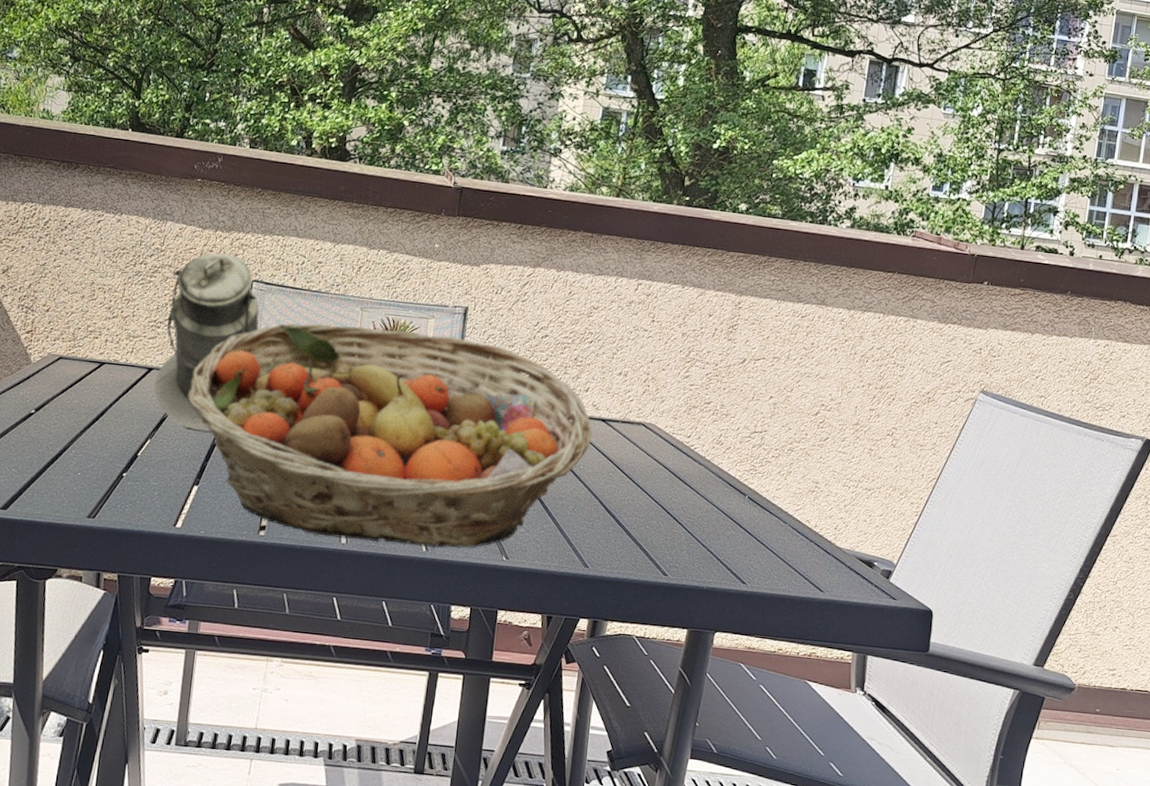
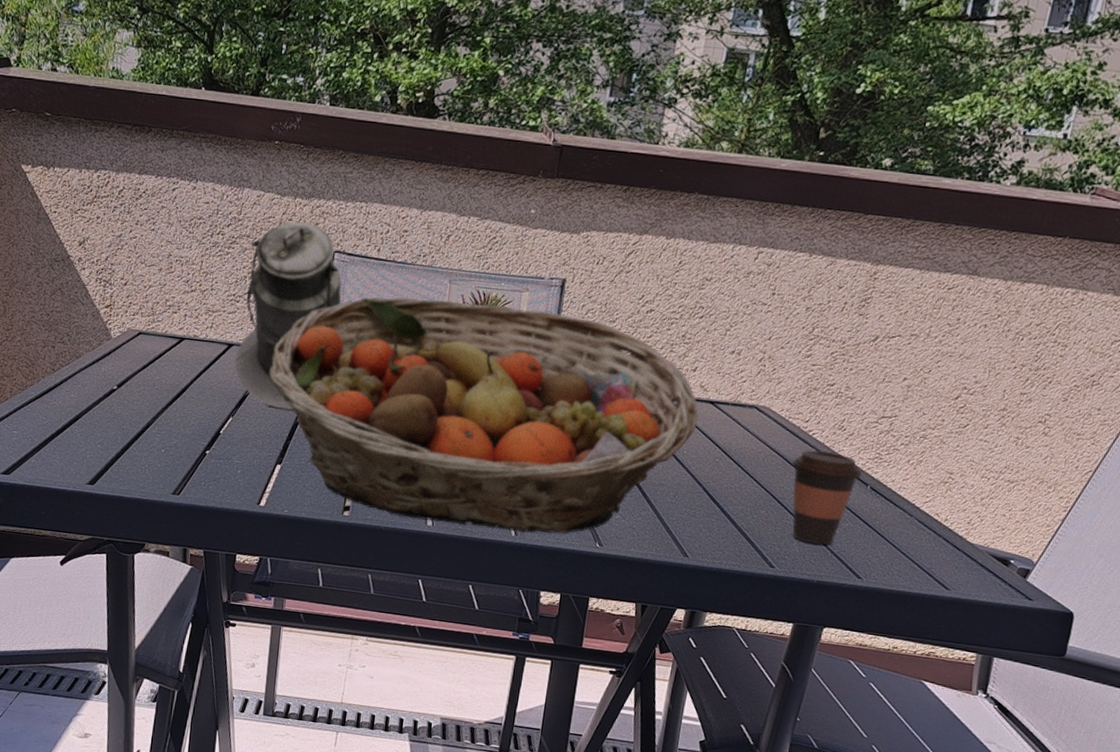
coffee cup: none [677,463,740,553] -> present [791,450,863,545]

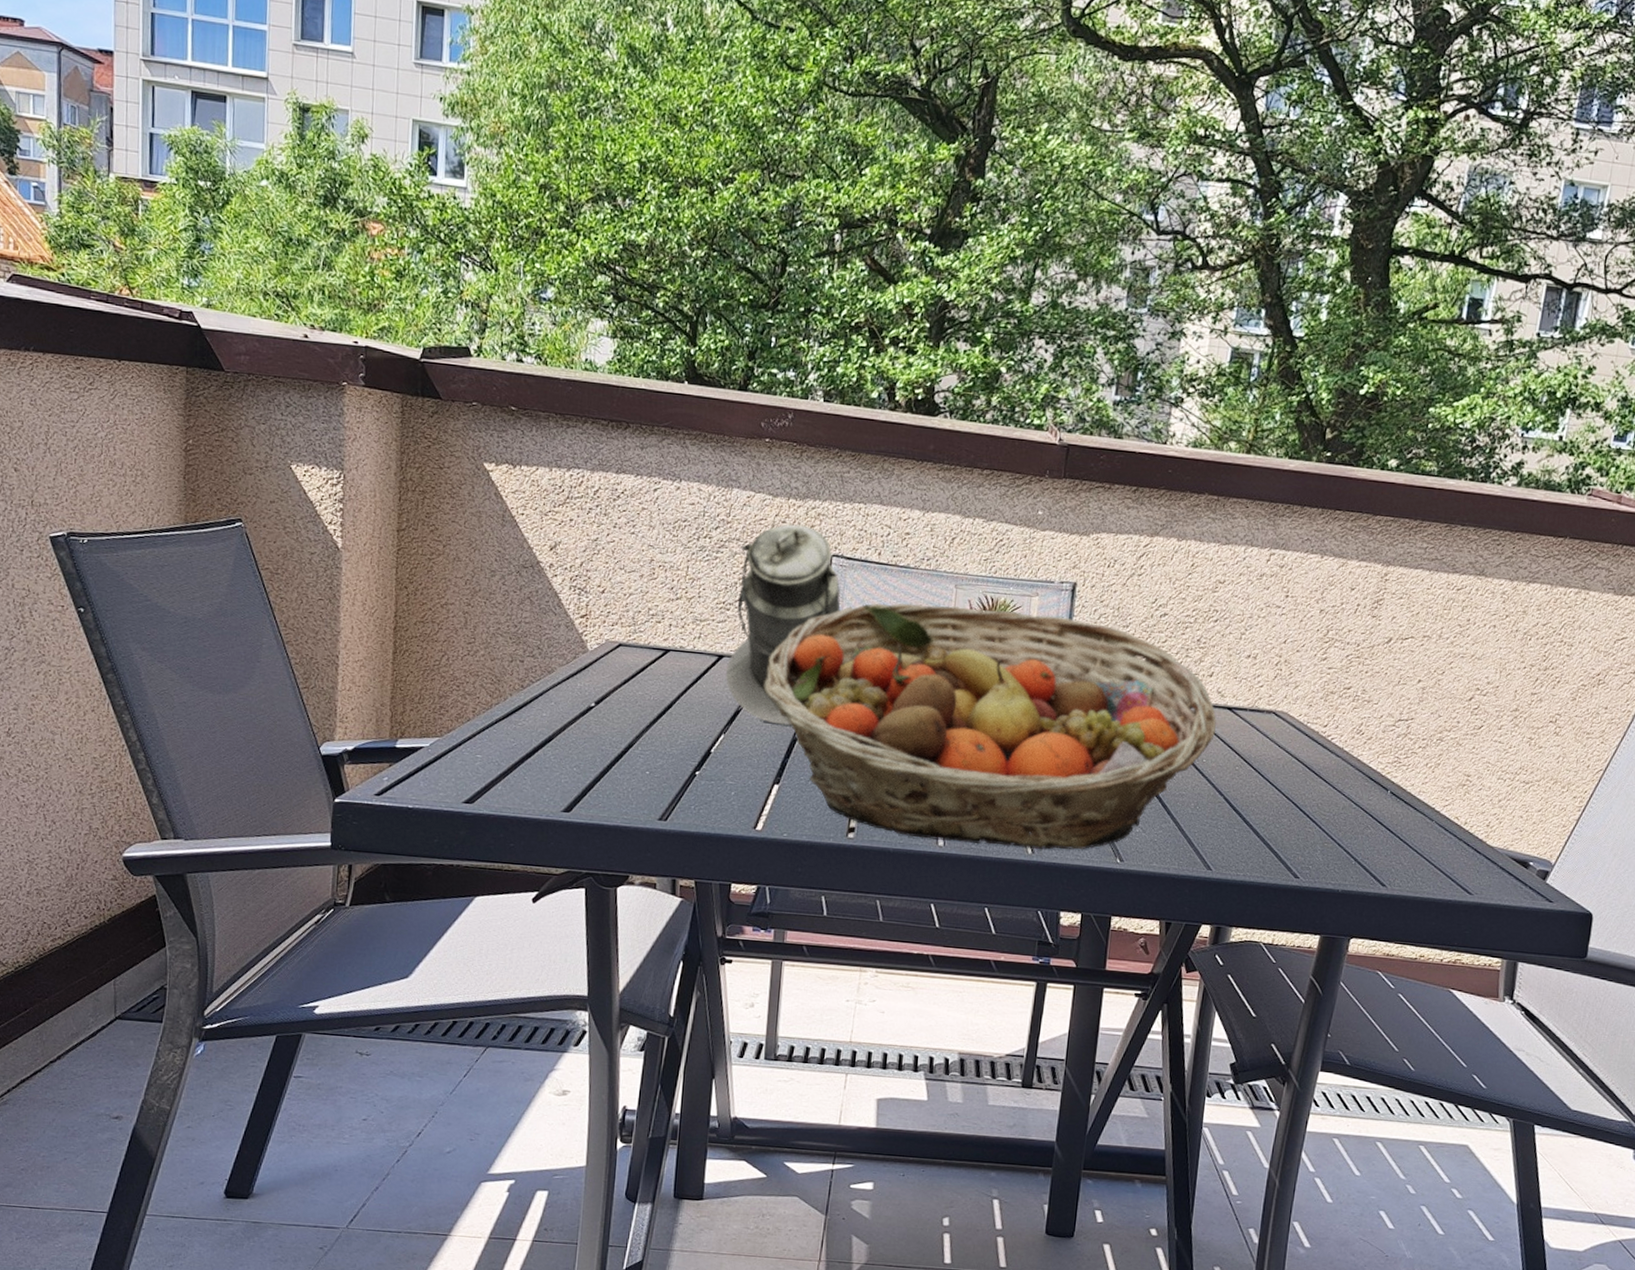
coffee cup: present [791,450,863,545] -> none [1311,755,1382,853]

